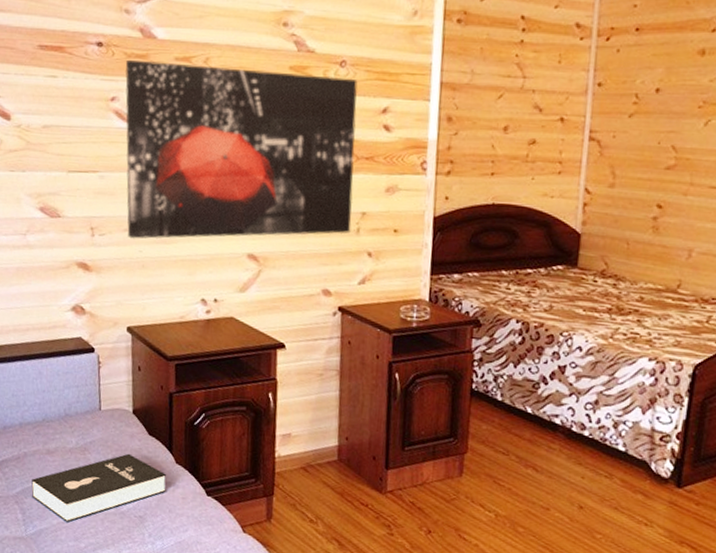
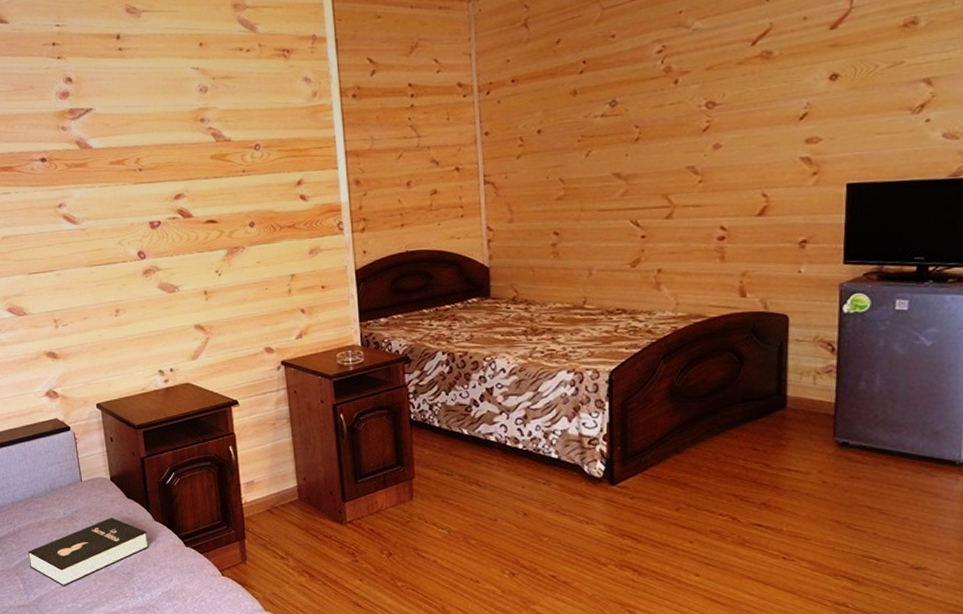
wall art: present [125,59,358,239] -> none [67,159,283,325]

